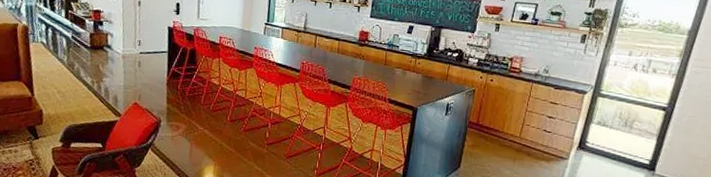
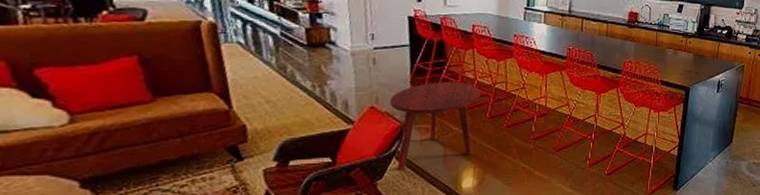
side table: none [149,85,224,161] -> present [390,82,481,171]

